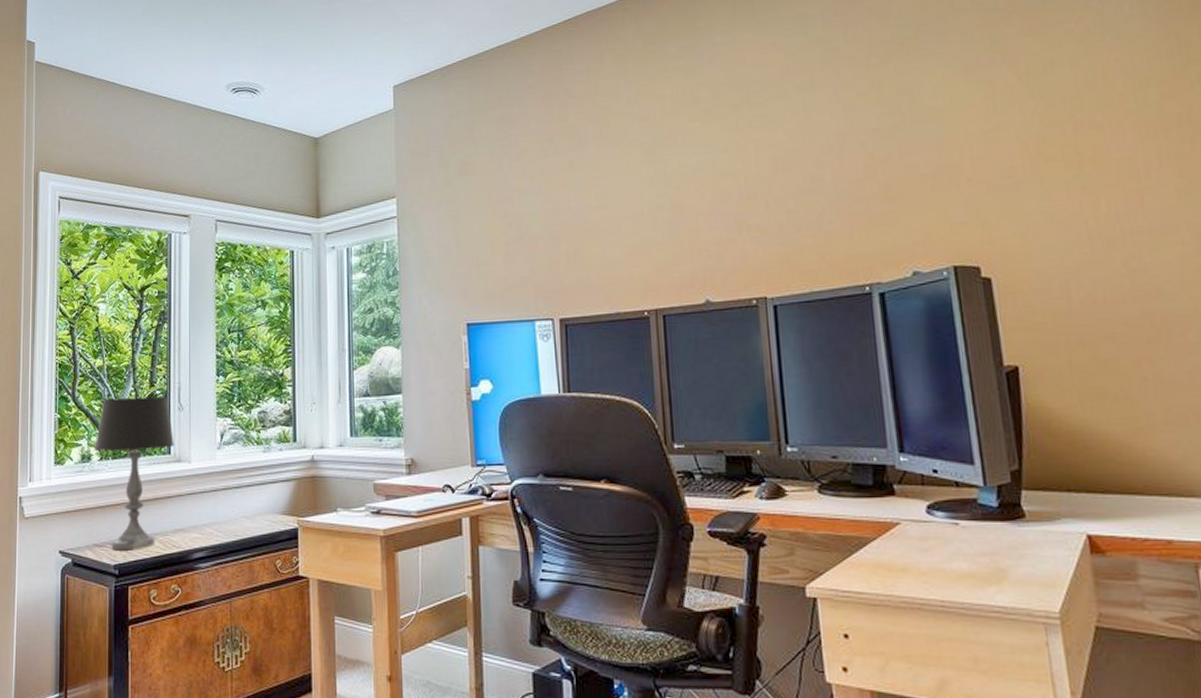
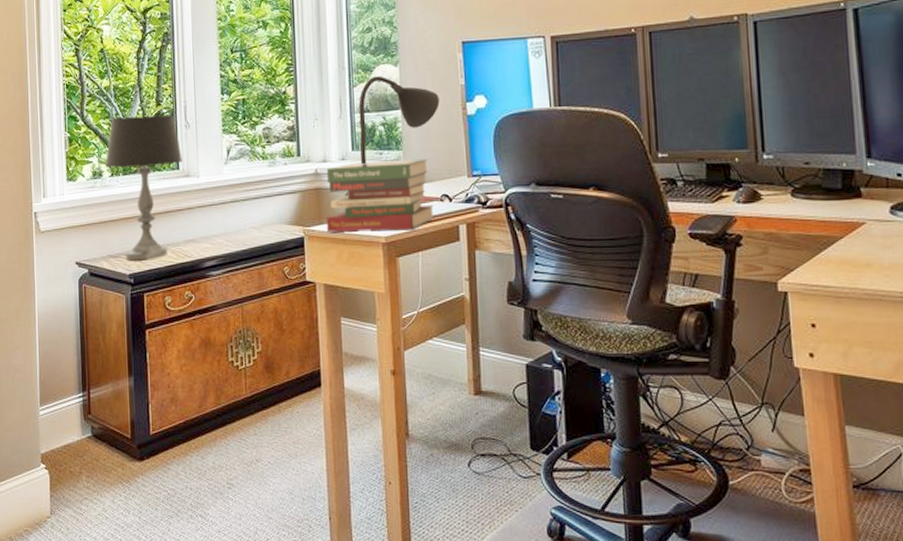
books: none [321,446,436,524] -> present [326,158,435,232]
desk lamp: none [341,358,443,486] -> present [344,75,440,197]

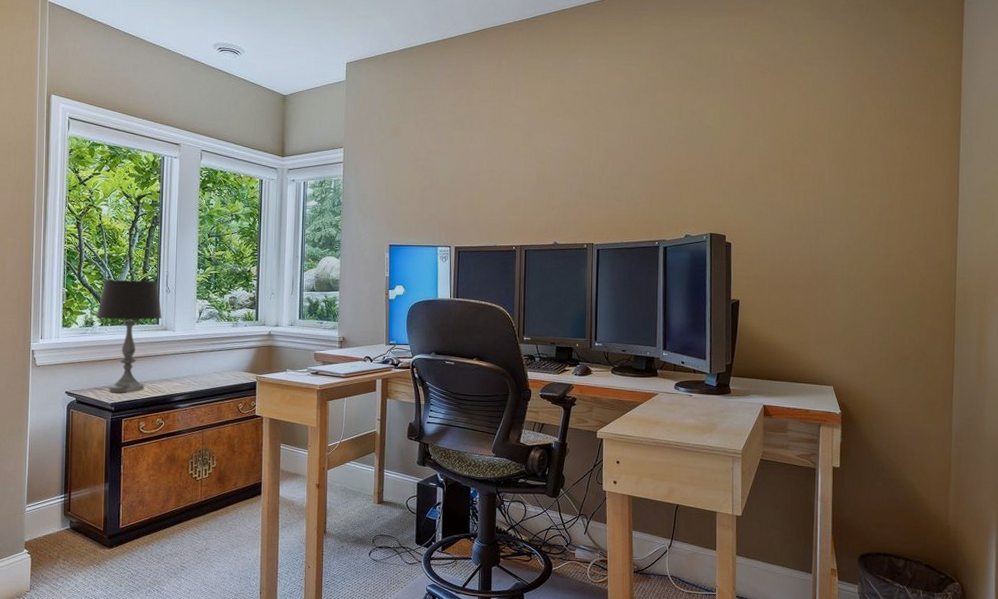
books: present [326,158,435,232] -> none [274,328,359,382]
desk lamp: present [344,75,440,197] -> none [290,264,369,354]

